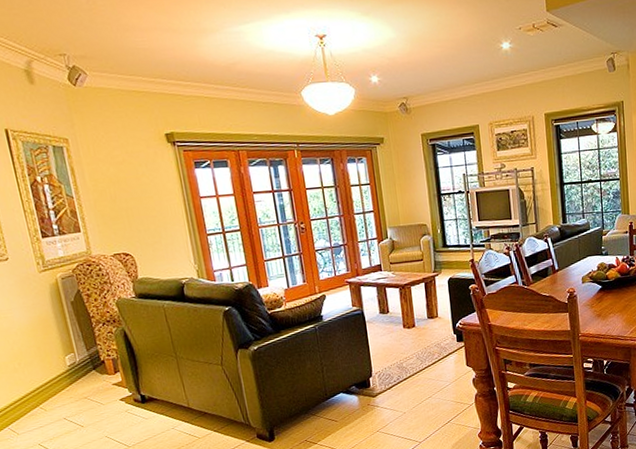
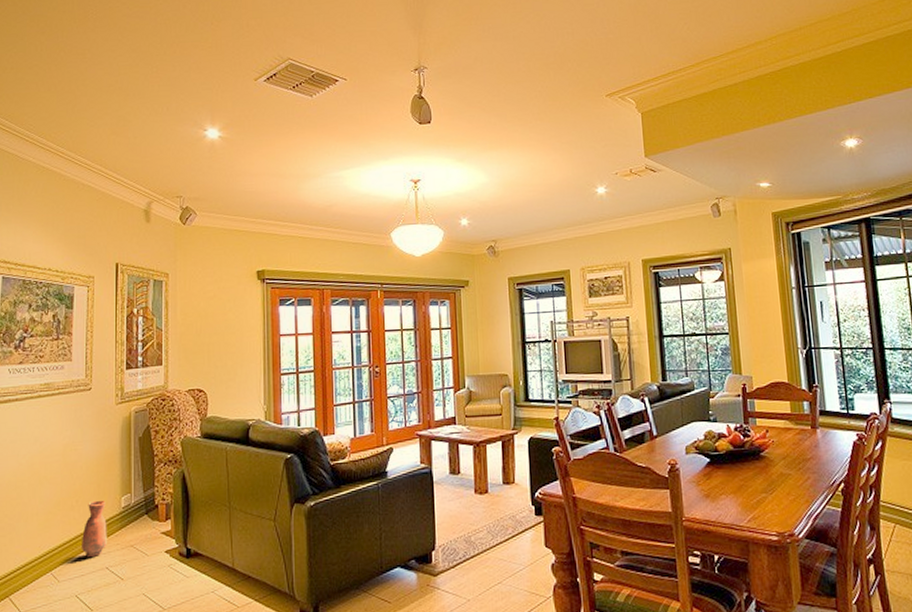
vase: none [31,360,60,411] -> present [82,500,108,557]

